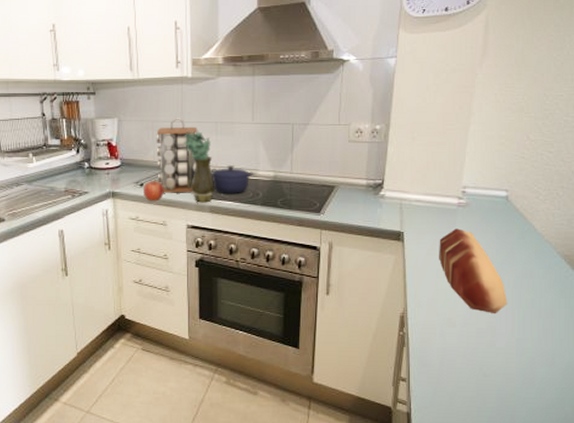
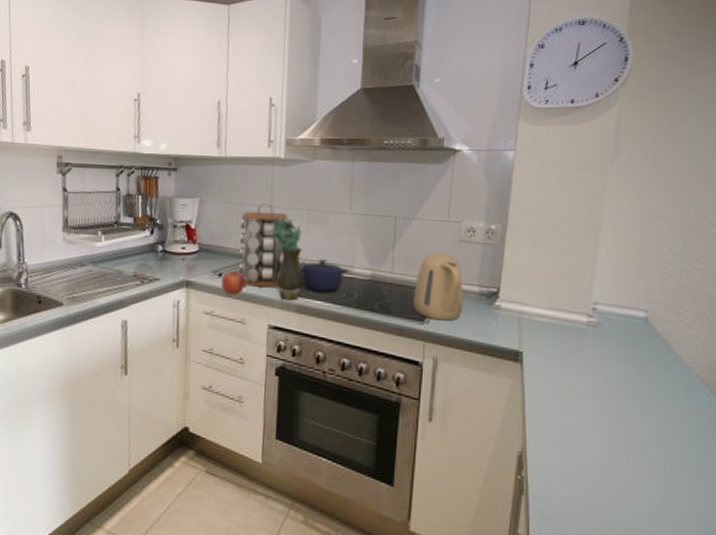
kettle: none [310,152,353,211] -> present [413,252,463,321]
bread loaf: present [439,228,508,314] -> none [565,352,651,463]

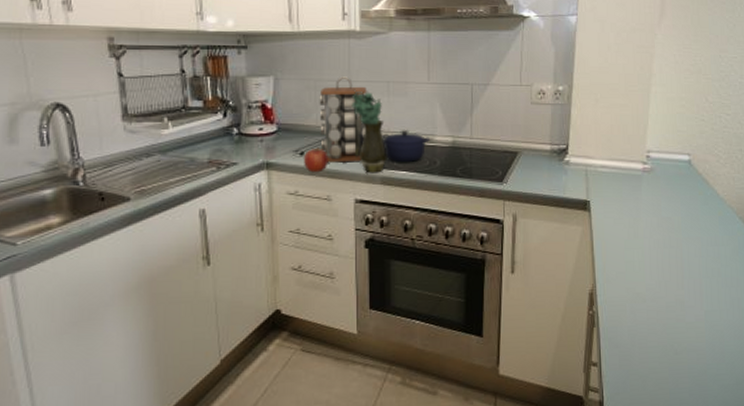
kettle: present [413,252,463,321] -> none [492,115,537,179]

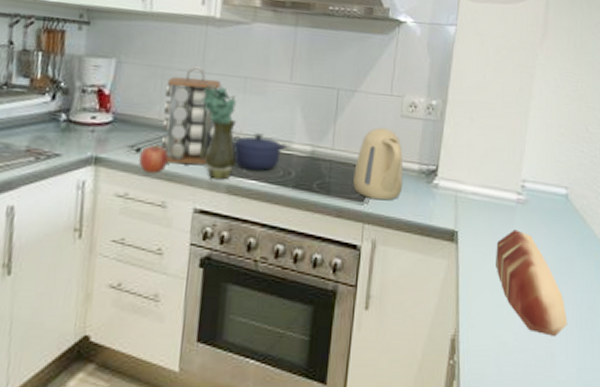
kettle: none [492,115,537,179] -> present [353,127,404,201]
bread loaf: none [625,195,695,286] -> present [496,229,568,337]

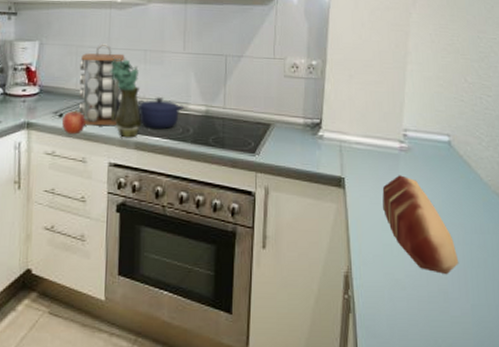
kettle: present [353,127,404,201] -> none [245,87,290,152]

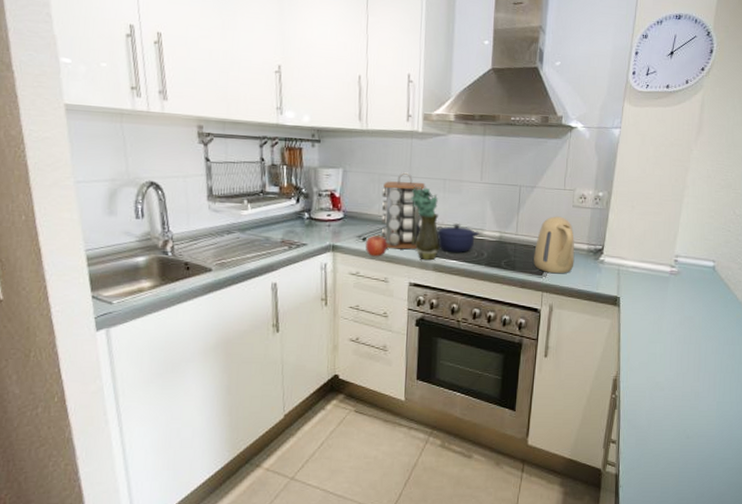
kettle: none [245,87,290,152] -> present [534,216,575,274]
bread loaf: present [382,175,459,275] -> none [651,295,711,379]

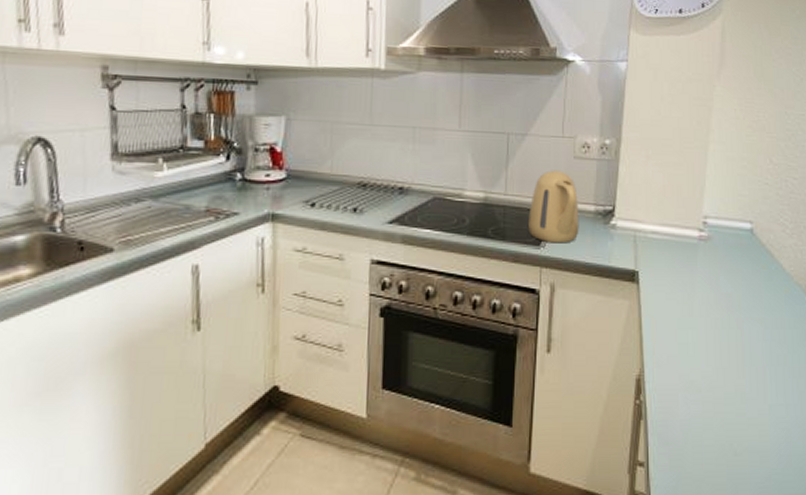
fruit: present [366,234,388,257] -> none [315,198,343,228]
spice rack: present [381,172,425,250] -> none [335,119,390,217]
vase: present [410,184,440,261] -> none [371,134,410,231]
cooking pot: present [437,223,479,253] -> none [406,181,458,219]

